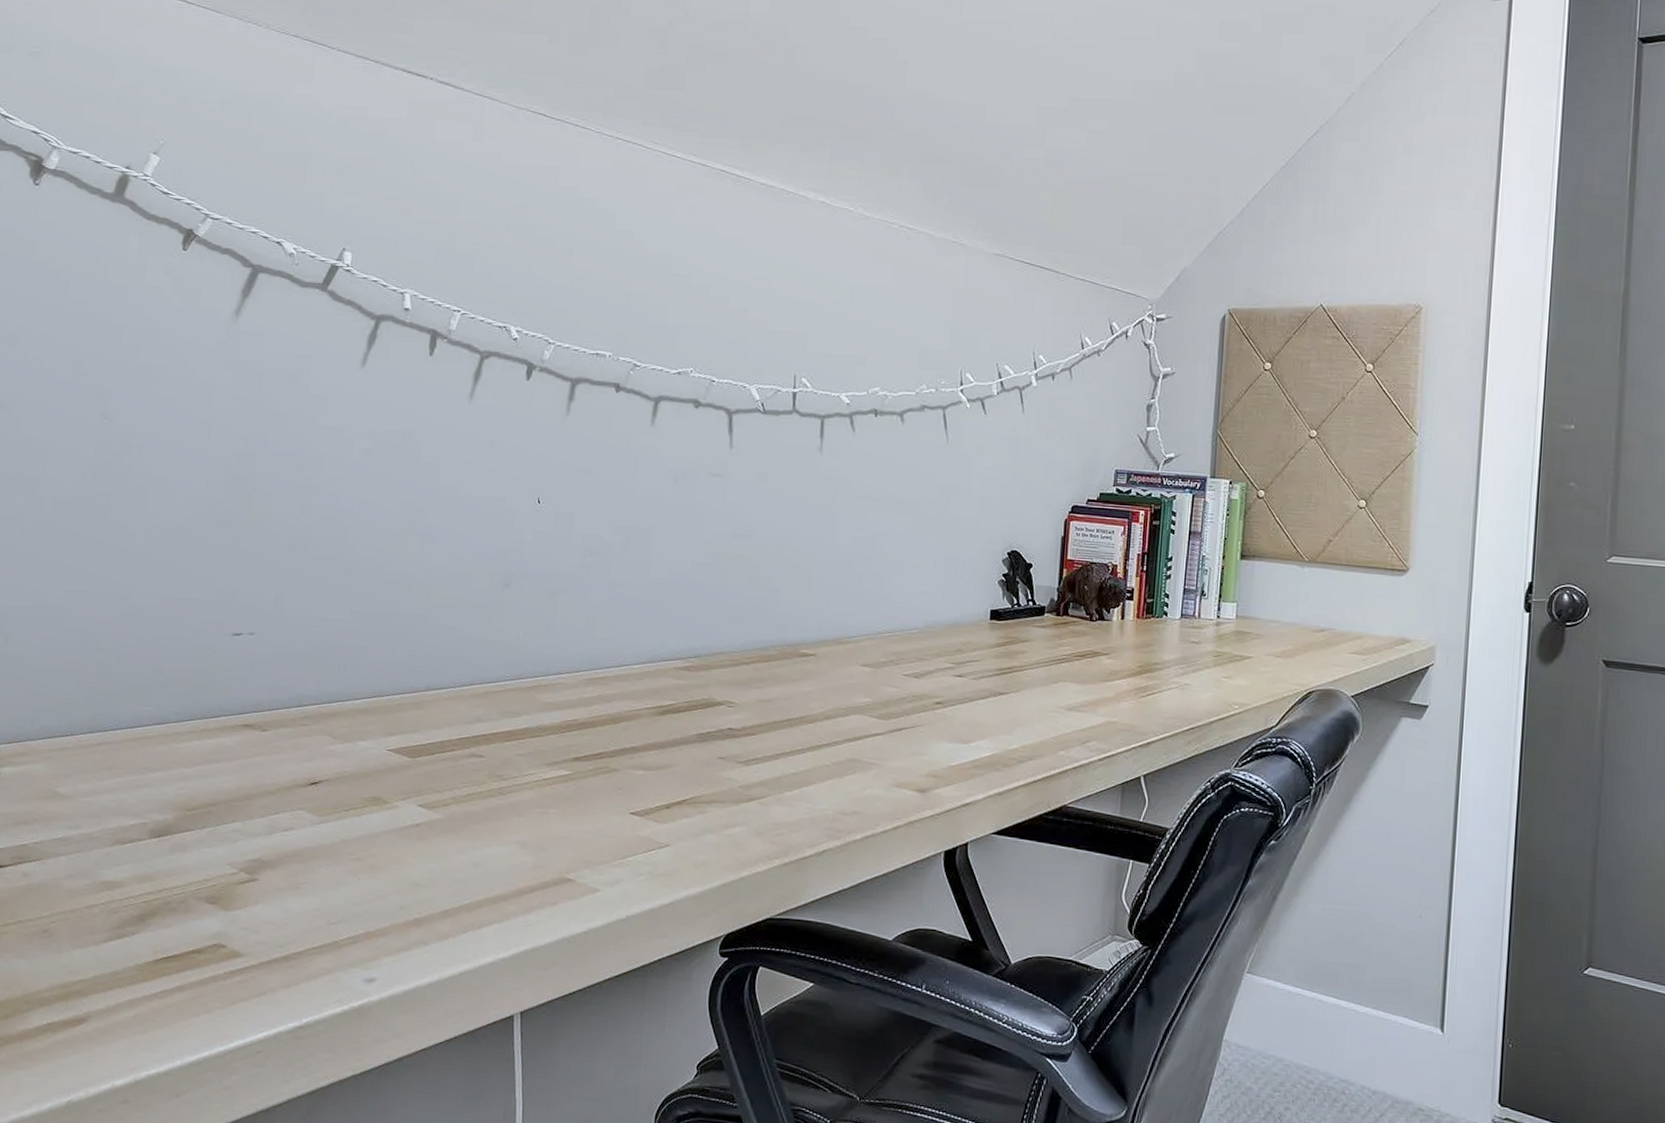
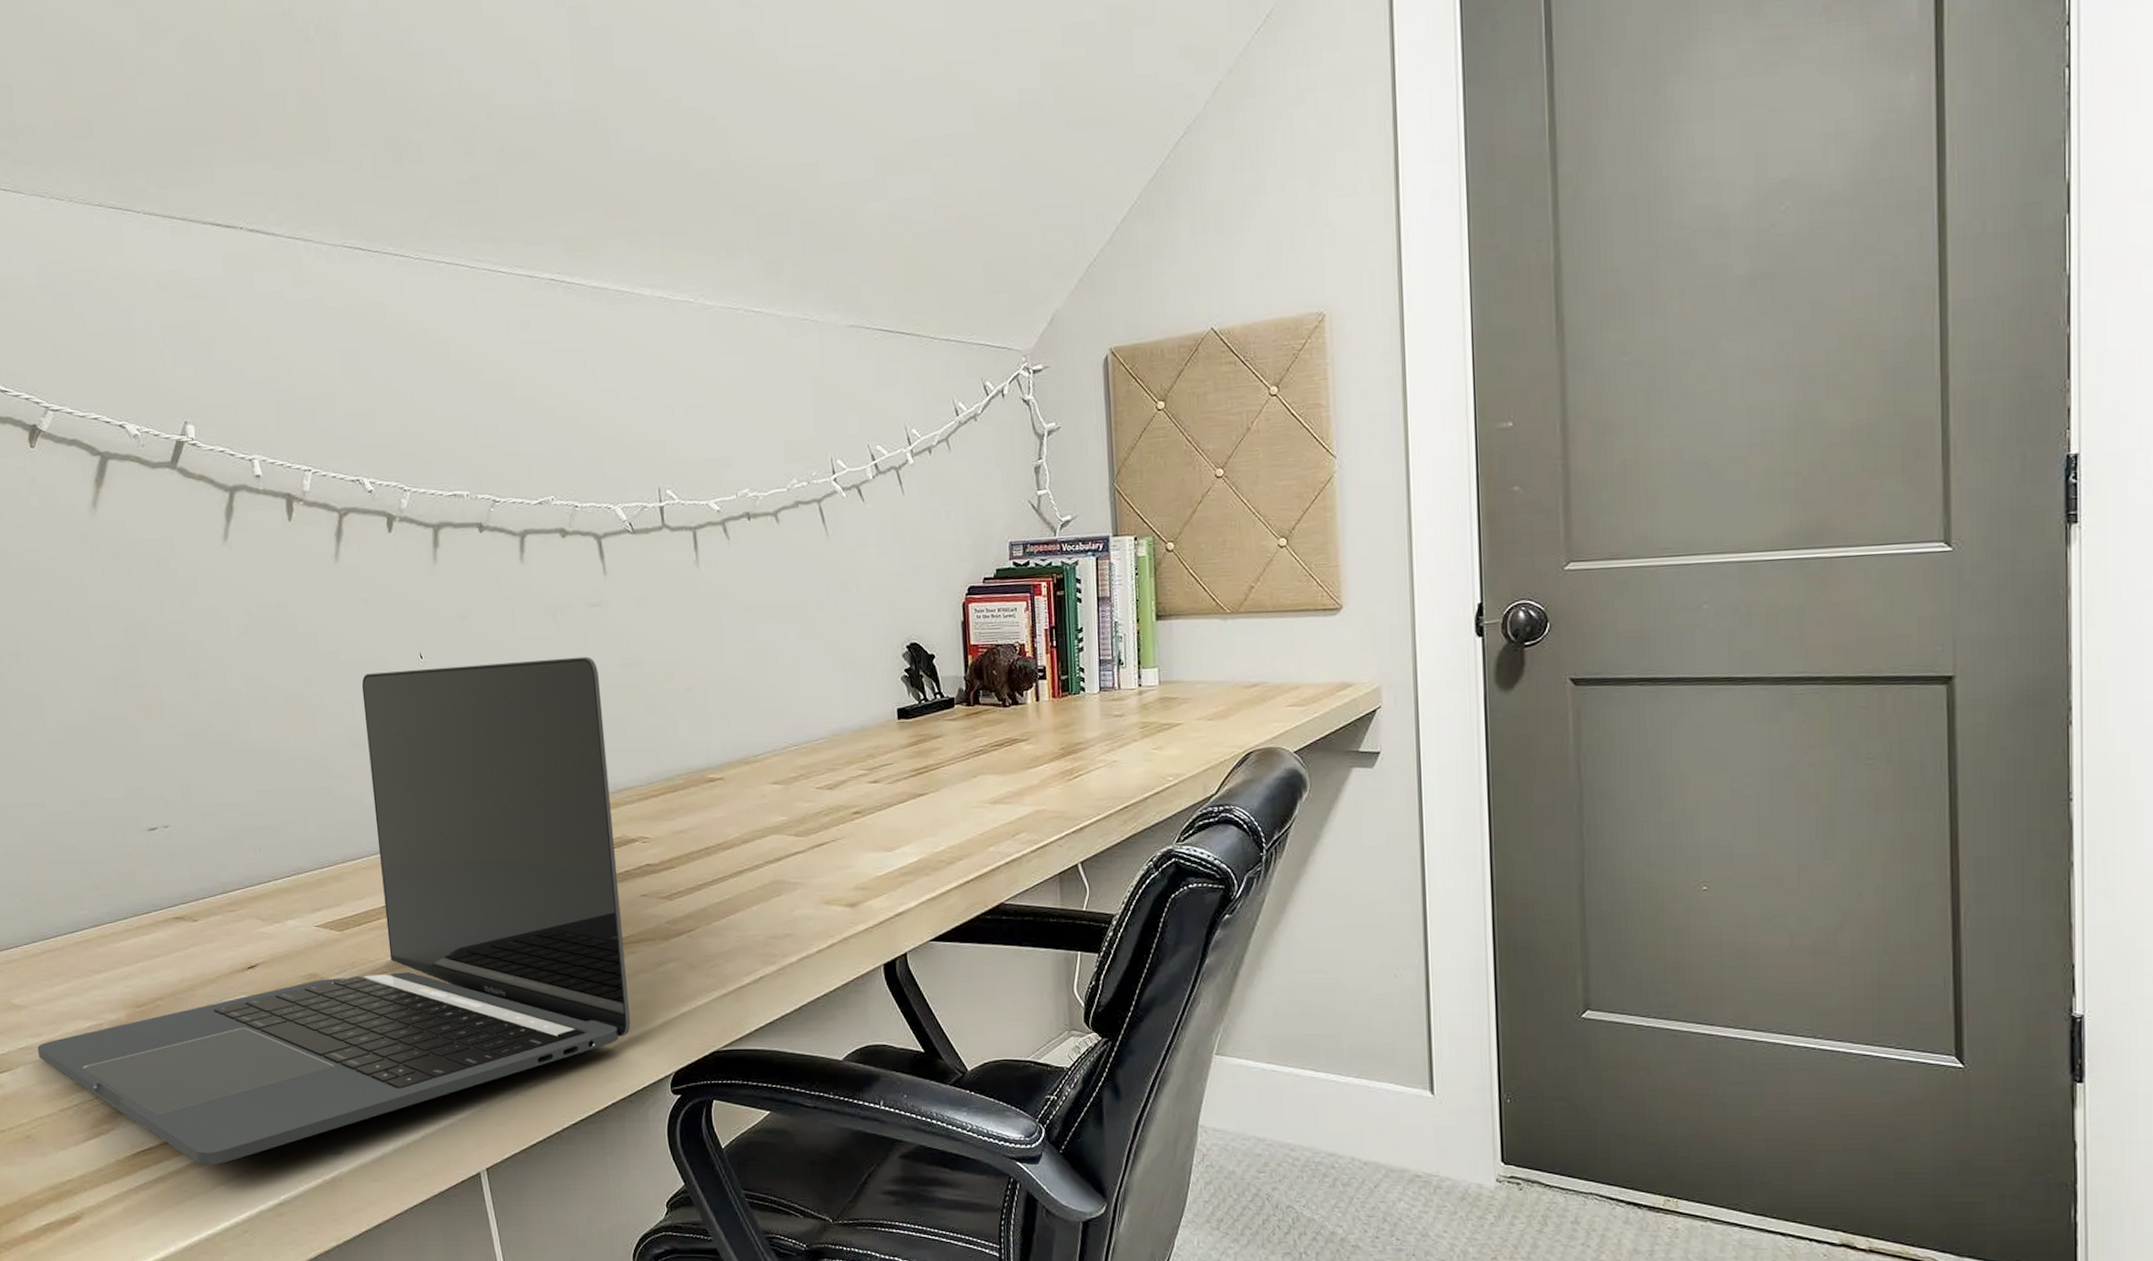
laptop: none [73,511,710,980] -> present [37,656,631,1166]

